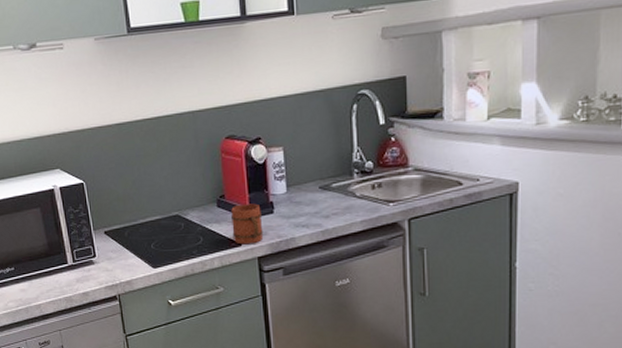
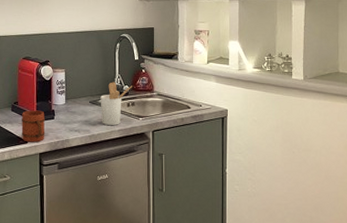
utensil holder: none [333,158,378,216] -> present [100,82,132,125]

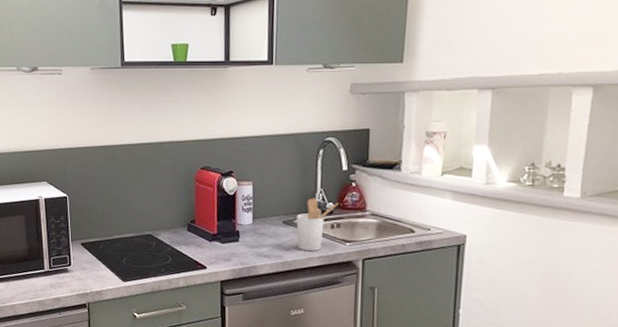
mug: present [21,110,45,143] -> none [199,230,228,268]

